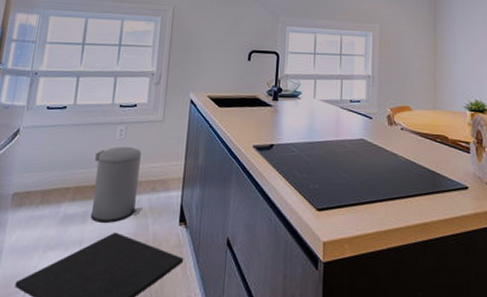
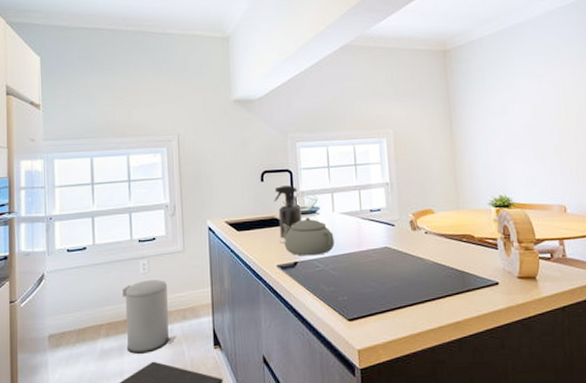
spray bottle: none [258,67,284,125] -> present [274,185,302,244]
teapot: none [262,100,312,140] -> present [283,217,334,256]

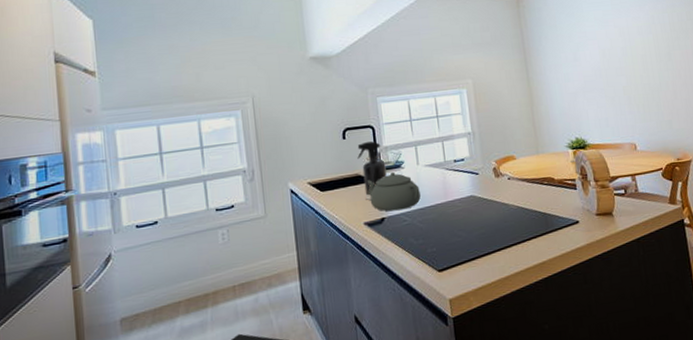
pedal bin: present [122,280,176,354] -> none [201,248,263,329]

